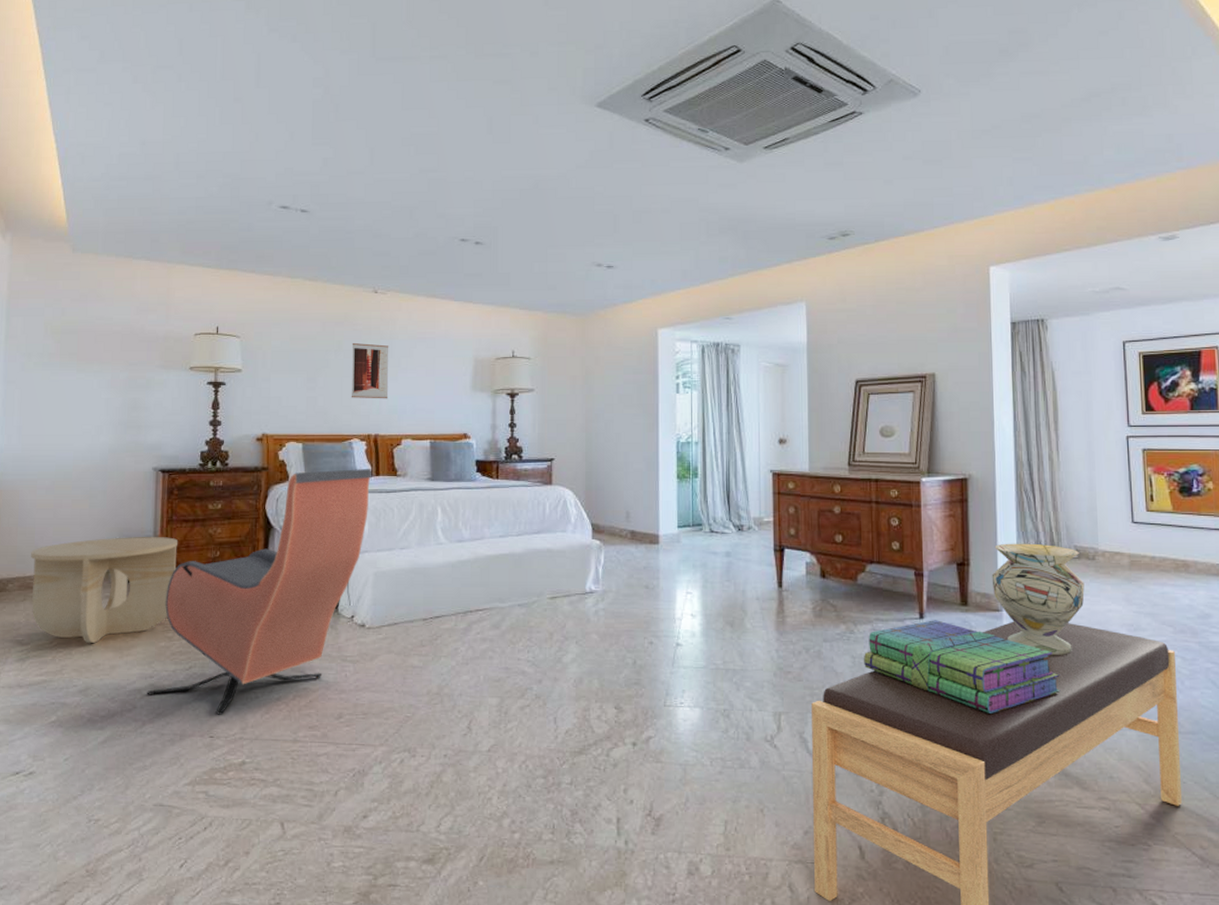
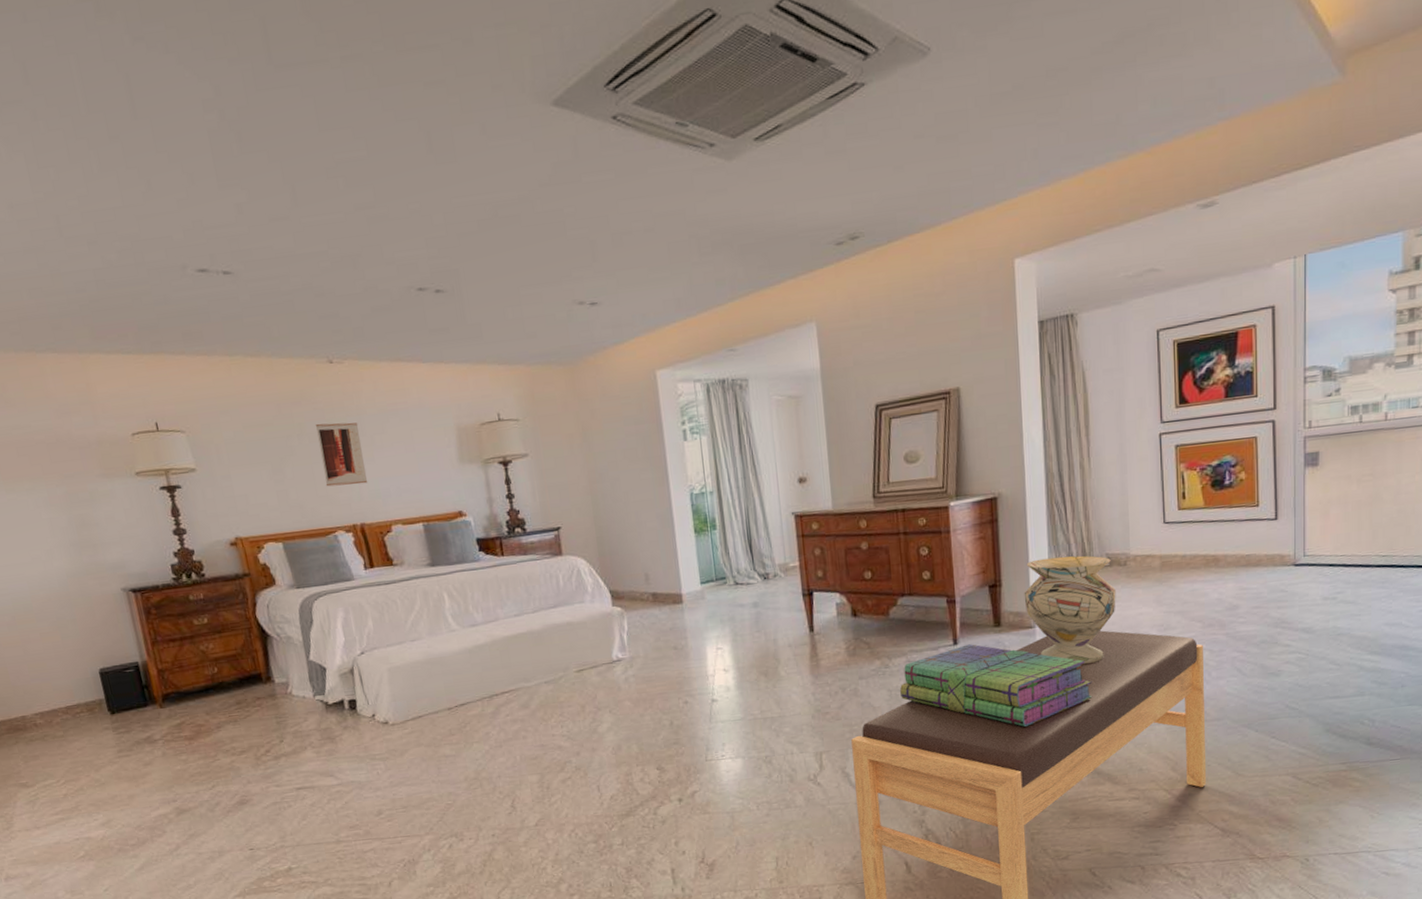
side table: present [31,537,179,644] -> none [10,659,176,778]
armchair: present [147,468,371,715] -> none [168,560,370,828]

